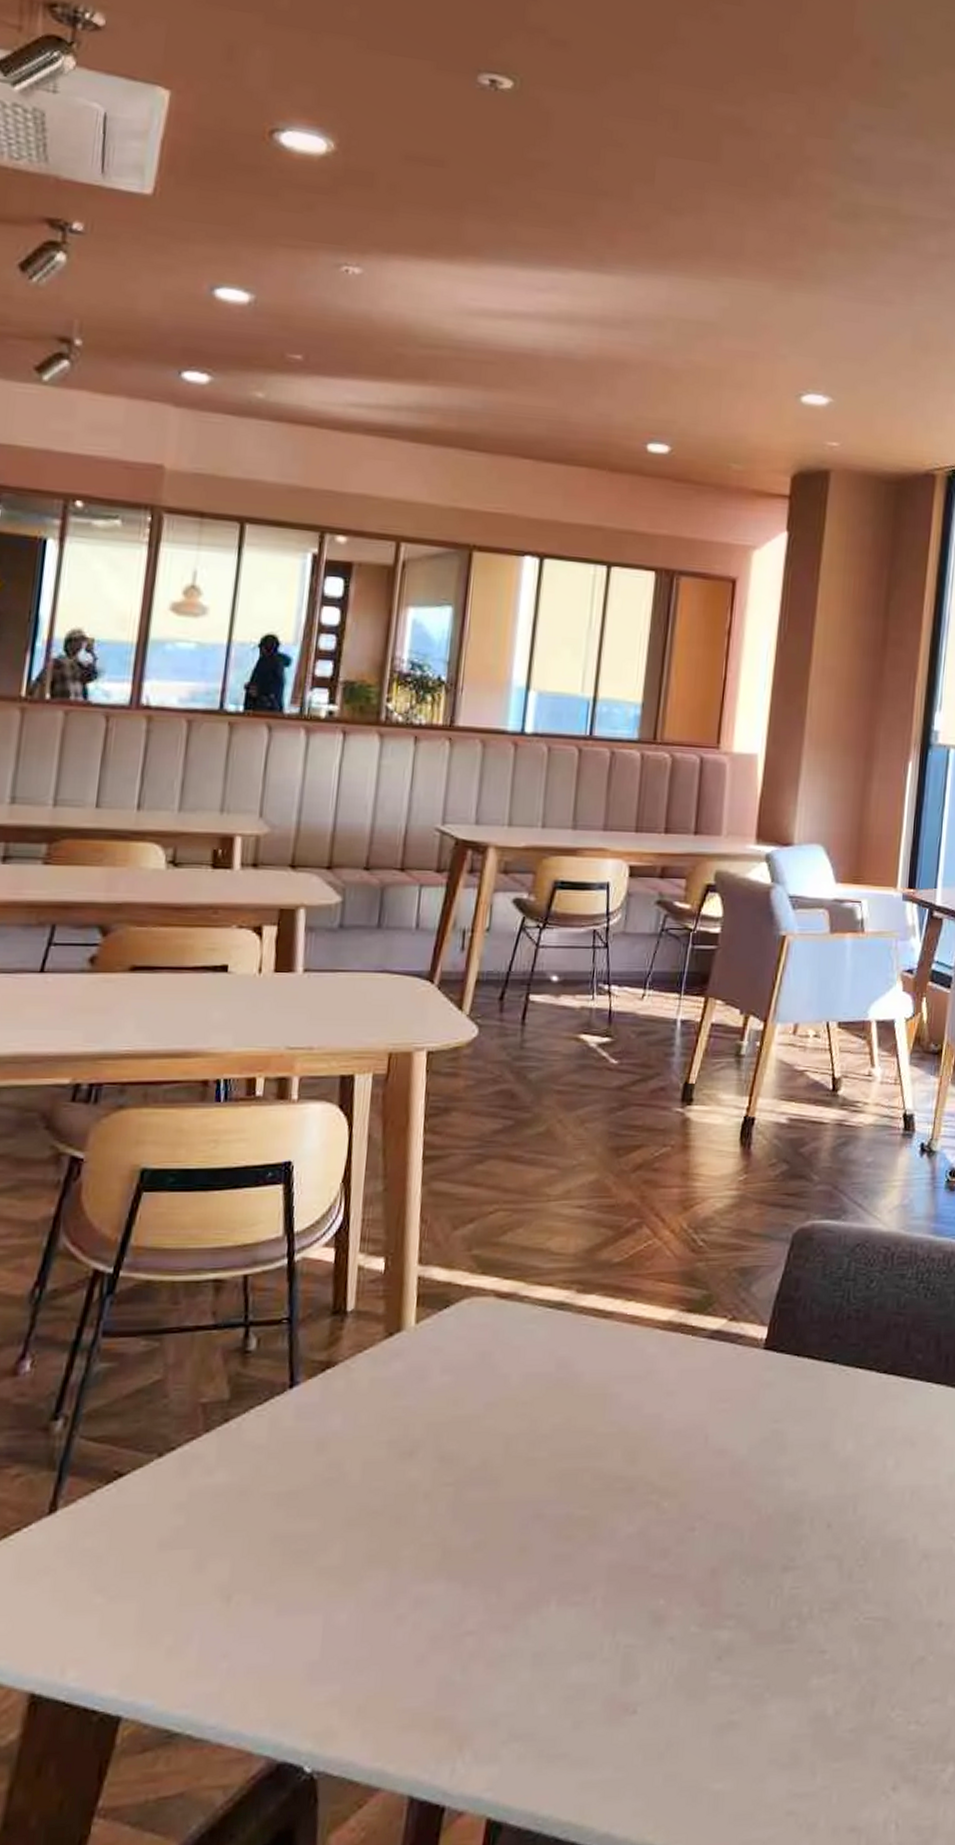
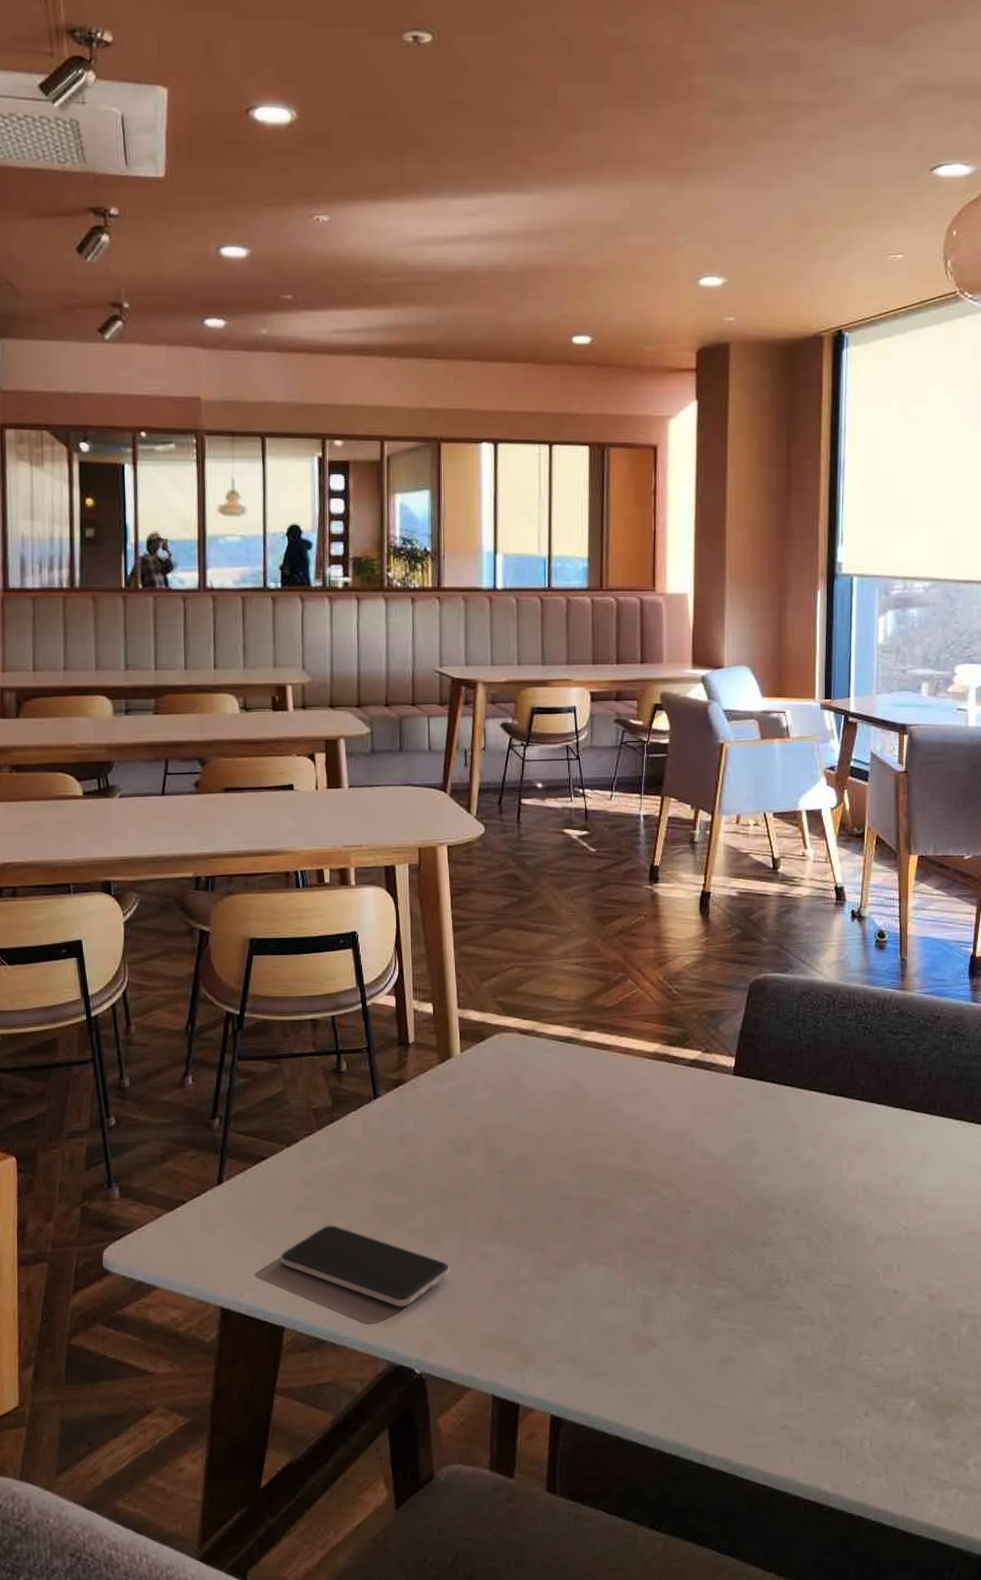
smartphone: none [127,1565,370,1679] -> present [280,1224,451,1307]

